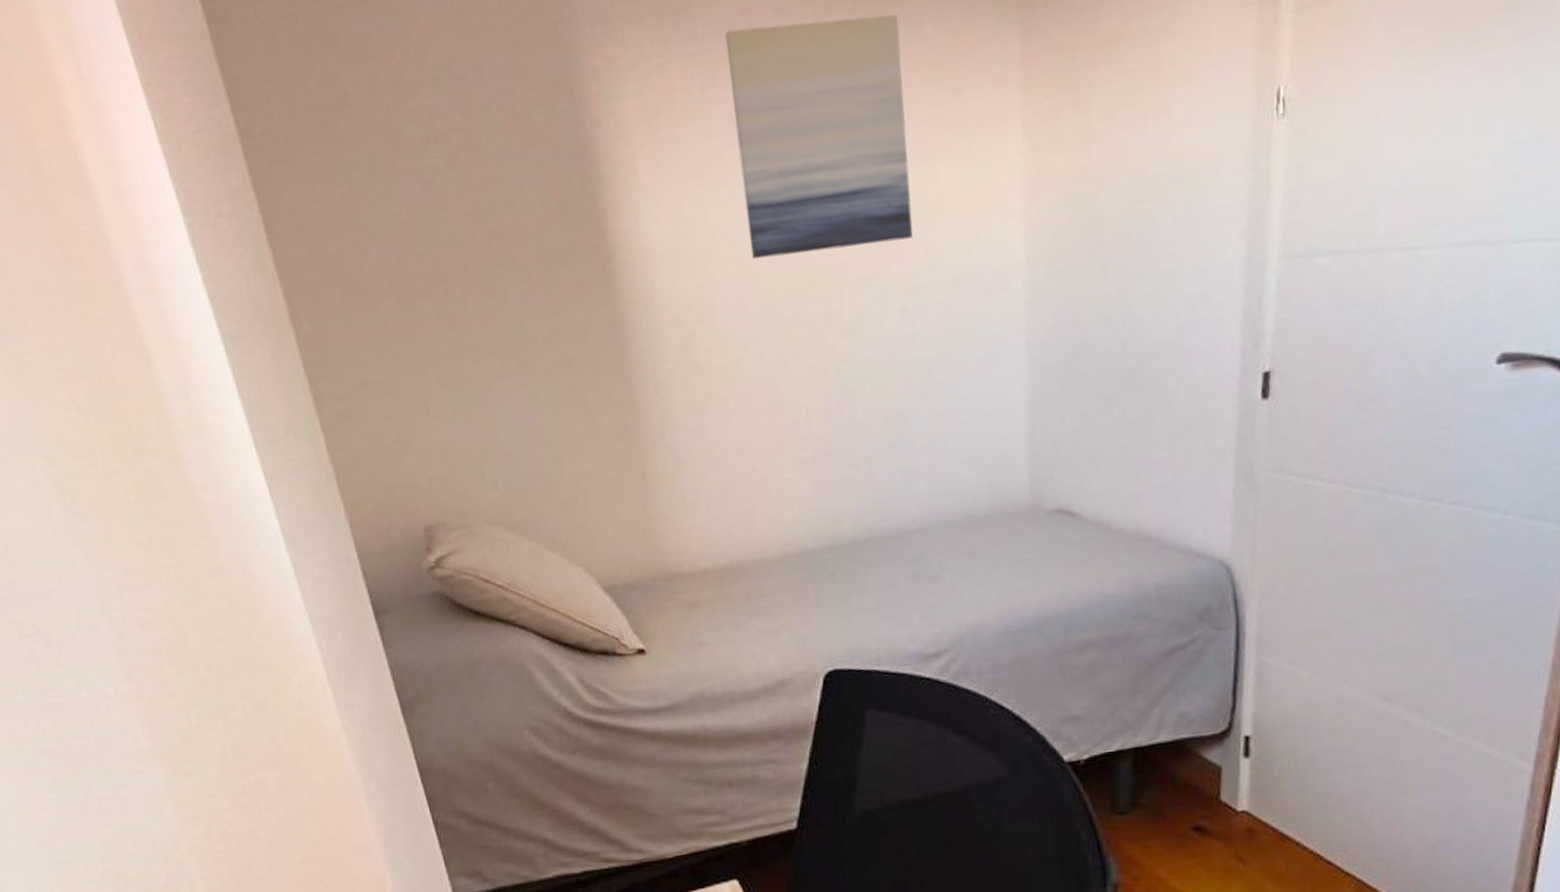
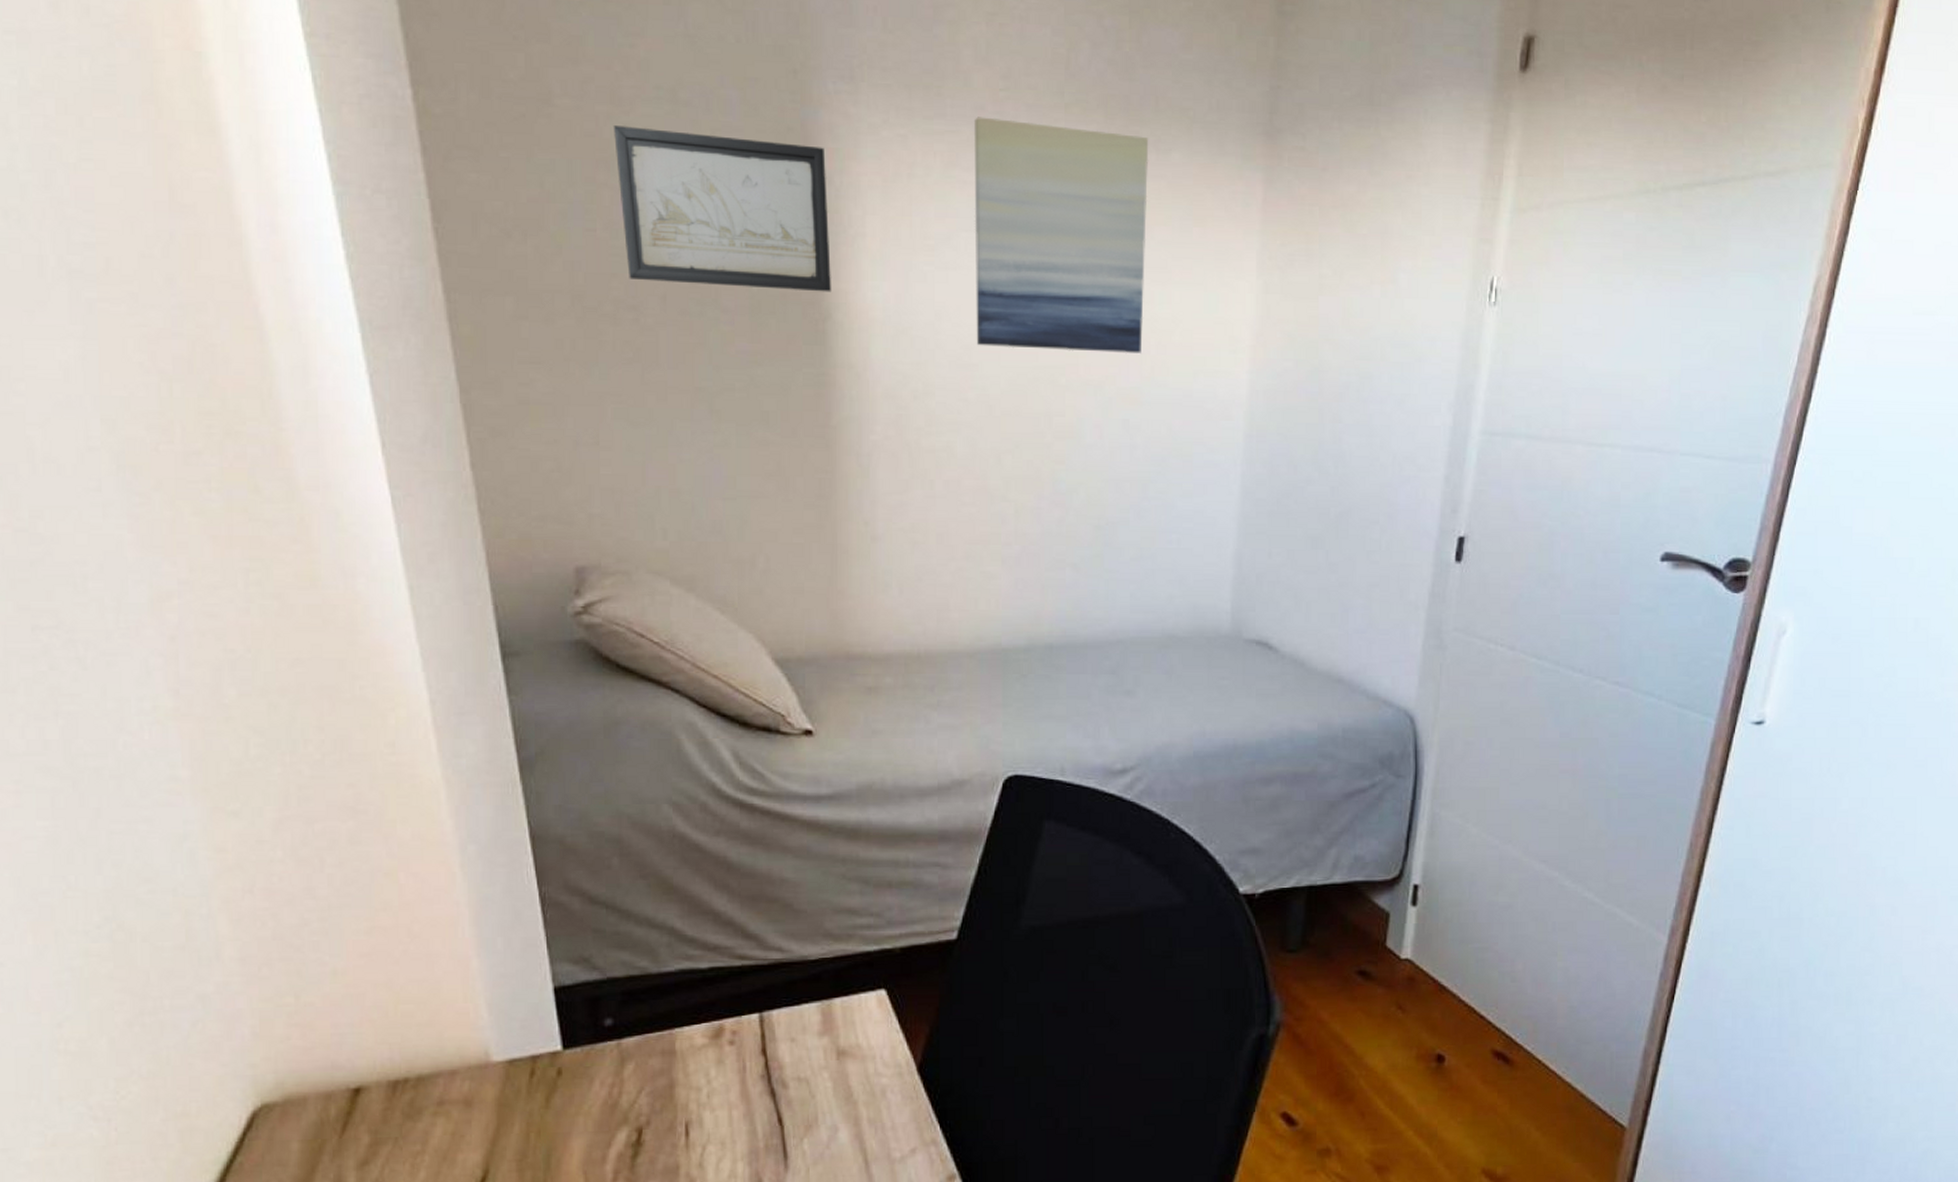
wall art: none [403,93,612,255] -> present [614,126,831,292]

